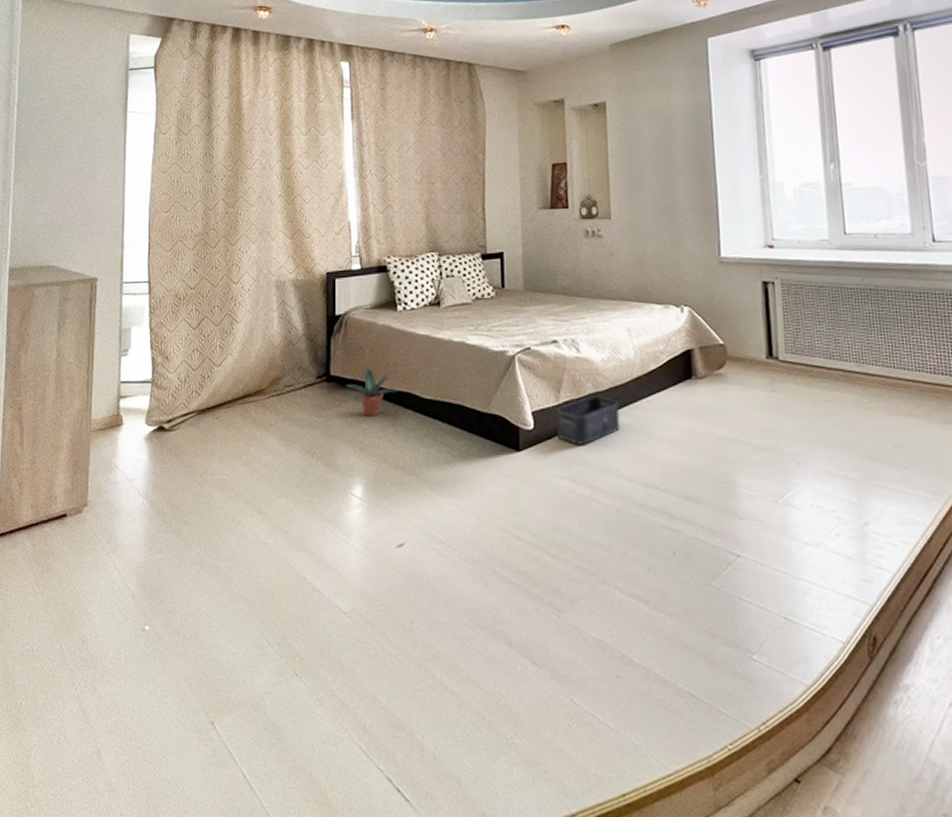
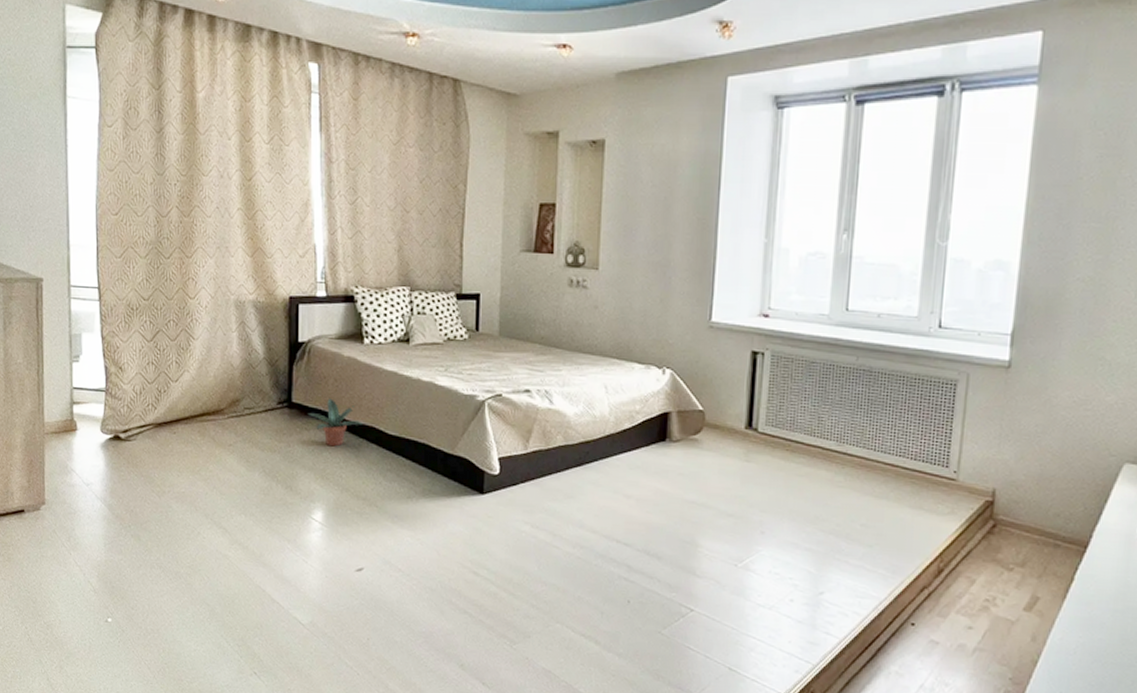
storage bin: present [556,396,620,445] -> none [523,448,589,494]

